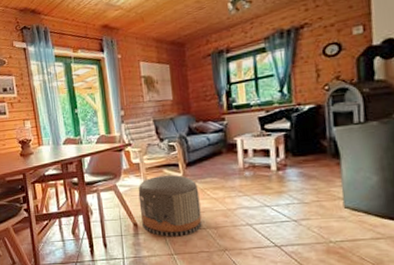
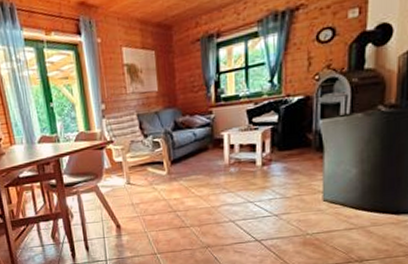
pouf: present [138,175,202,237] -> none [120,173,186,237]

